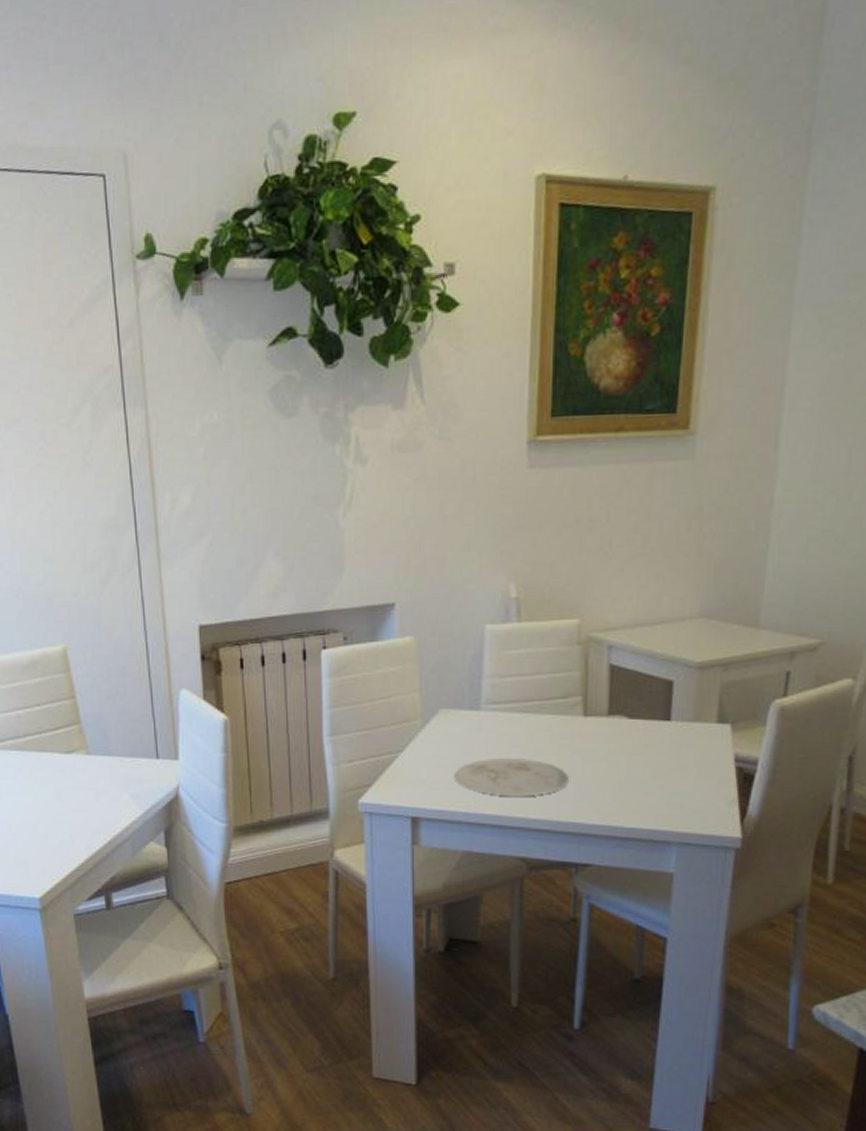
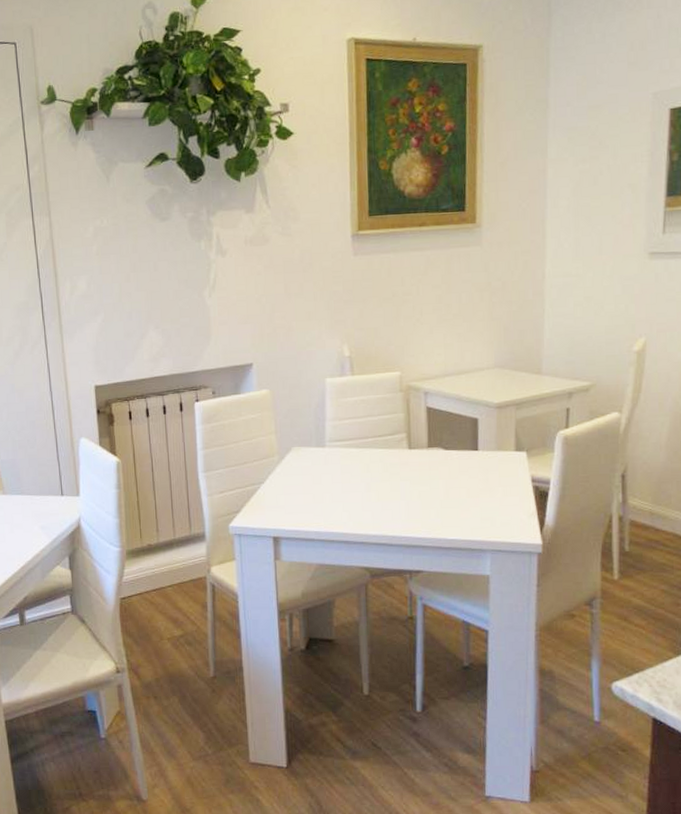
plate: present [455,757,568,796] -> none [307,485,399,517]

